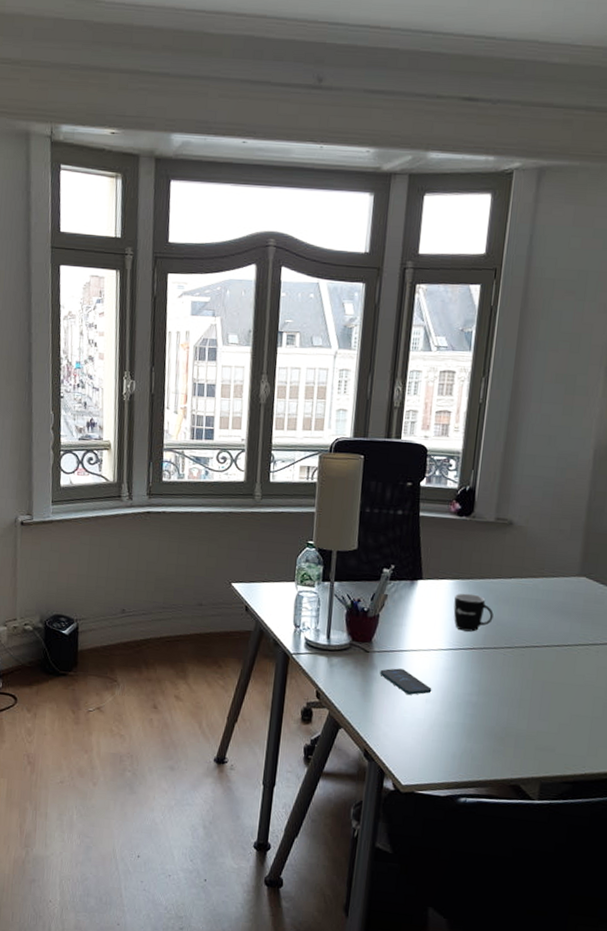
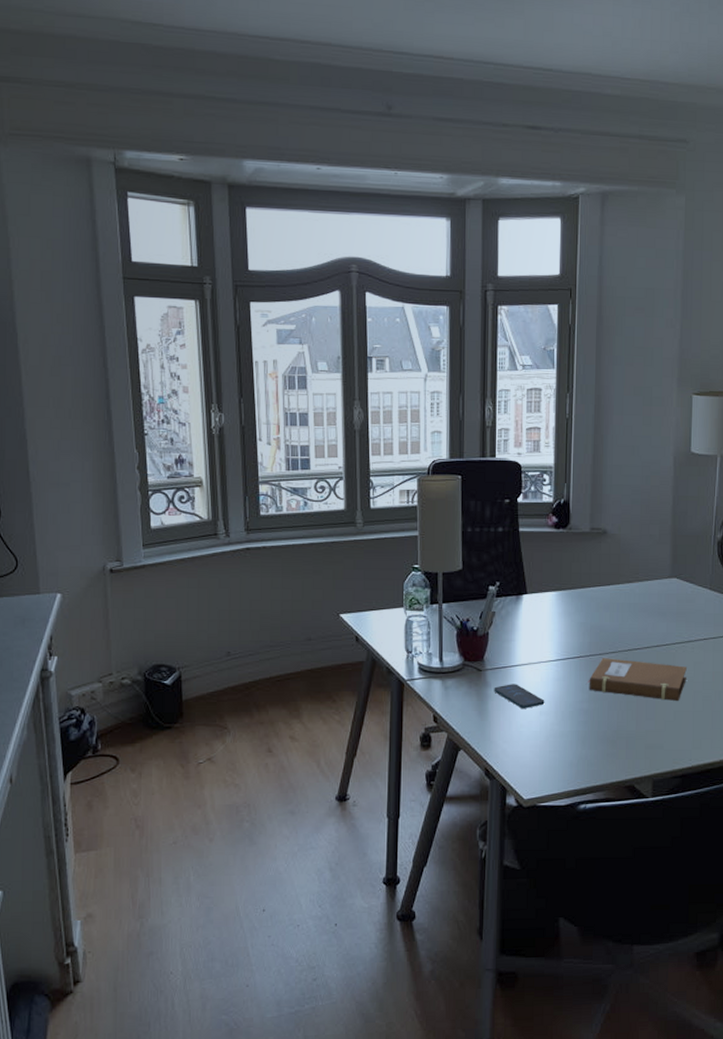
mug: present [453,593,494,632] -> none [559,603,596,641]
notebook: none [479,652,589,705] -> present [588,658,687,701]

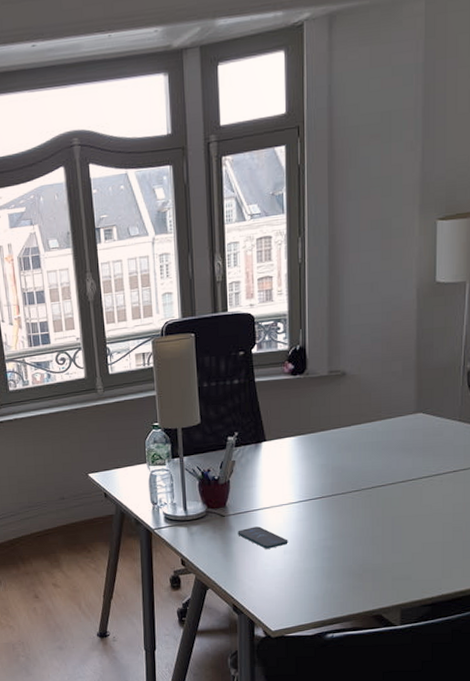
notebook: present [588,658,687,701] -> none [331,496,435,534]

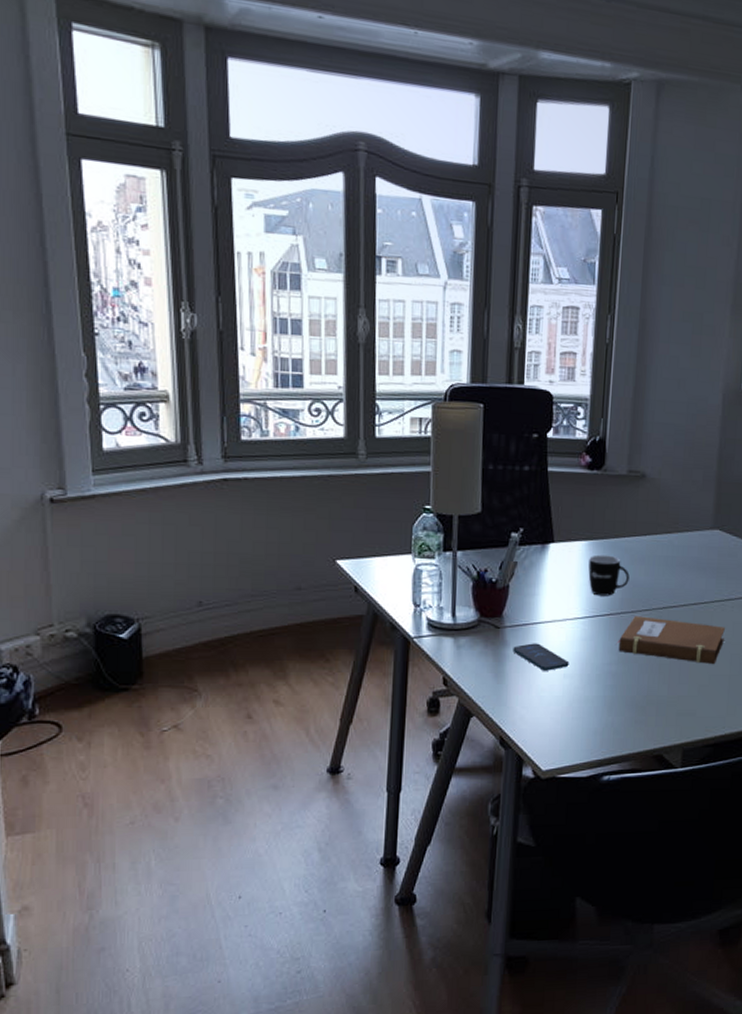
mug: none [299,446,338,483] -> present [588,554,630,596]
notebook: none [331,496,435,534] -> present [617,616,725,664]

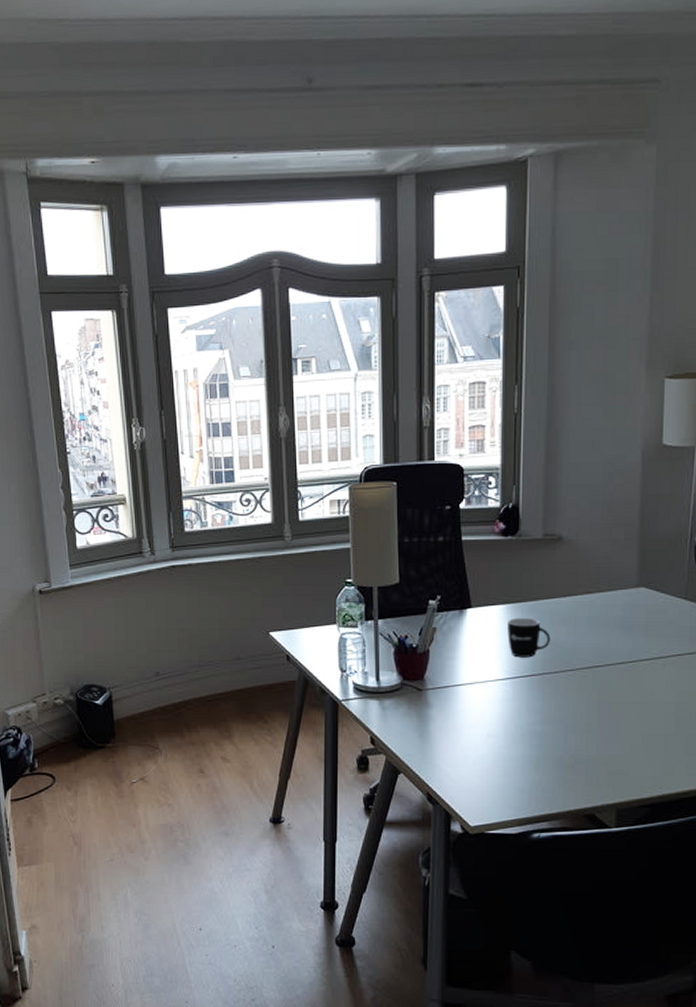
smartphone: present [513,643,570,671] -> none [436,704,493,731]
notebook: present [617,616,725,664] -> none [541,676,657,723]

